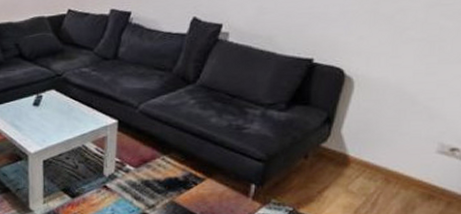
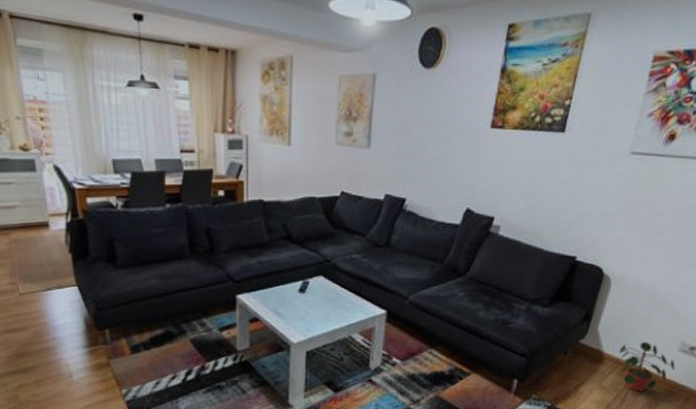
potted plant: none [367,143,434,196] -> present [619,341,675,392]

